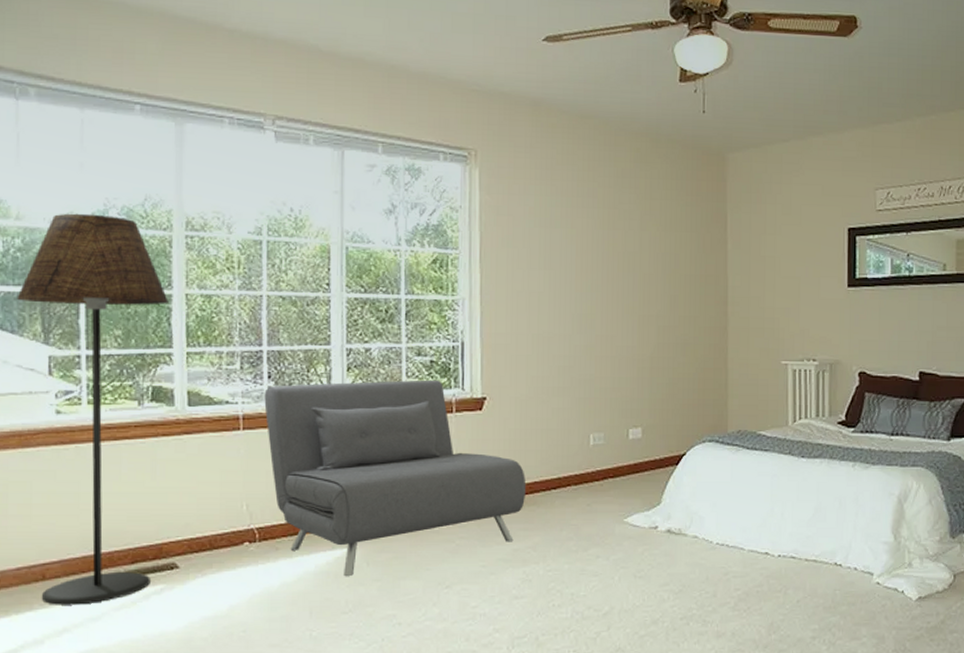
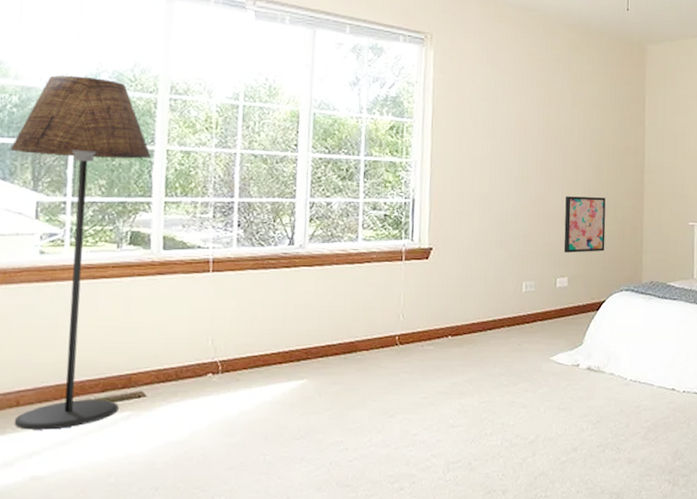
sofa: present [264,379,527,577] -> none [233,231,465,406]
wall art: none [636,334,684,399] -> present [563,196,606,253]

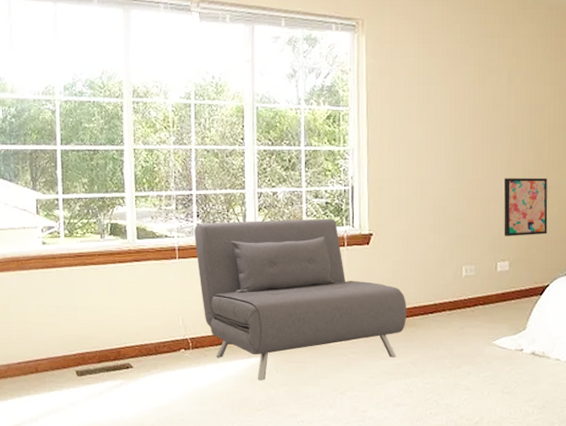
floor lamp: present [10,75,151,430] -> none [13,86,121,393]
sofa: none [233,231,465,406] -> present [194,218,407,381]

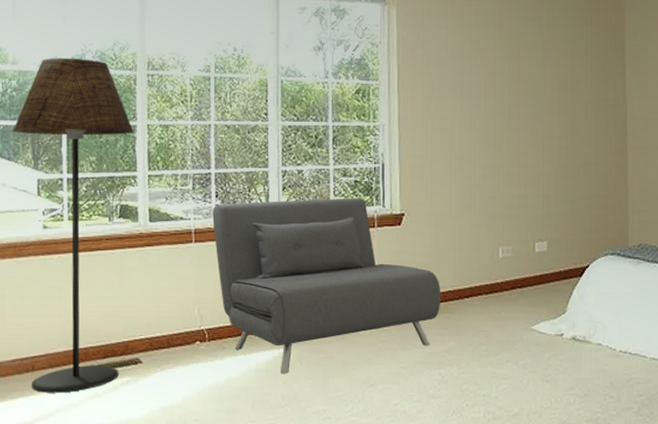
floor lamp: none [13,86,121,393] -> present [13,58,133,393]
wall art: present [503,178,548,236] -> none [540,155,586,215]

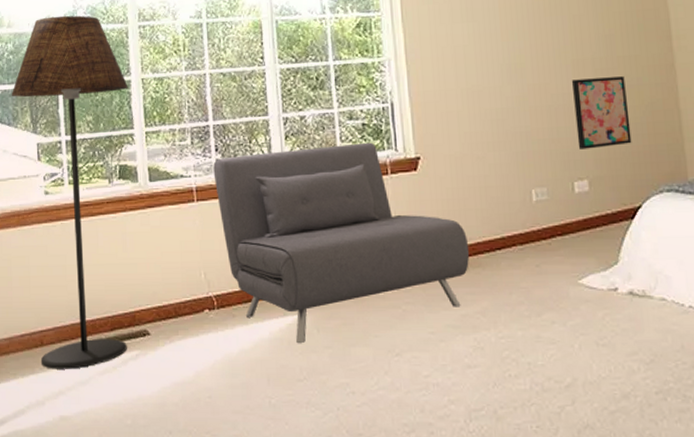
wall art: none [540,155,586,215] -> present [571,76,632,149]

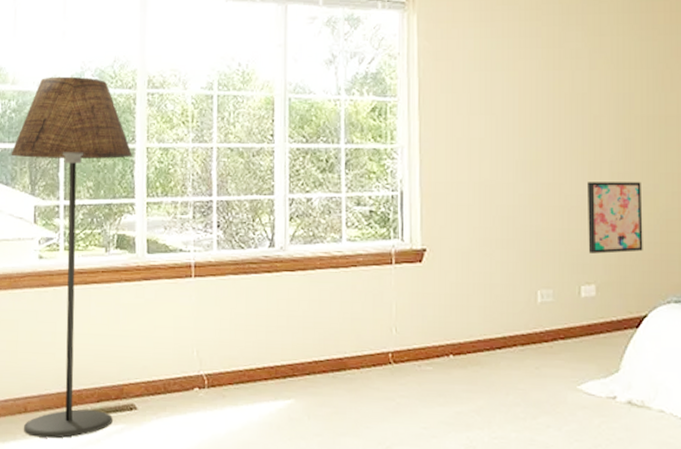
sofa: present [213,142,470,344] -> none [213,230,469,430]

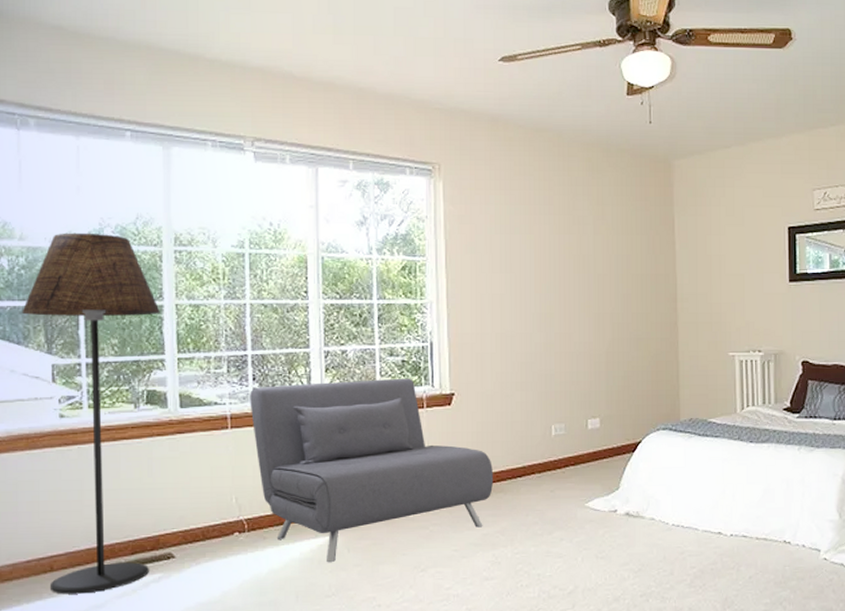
sofa: none [213,230,469,430] -> present [250,378,494,563]
wall art: present [586,182,643,254] -> none [592,331,638,392]

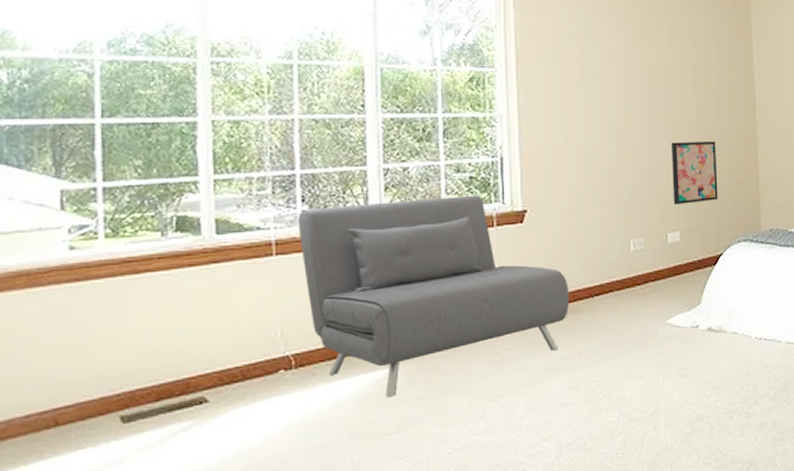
floor lamp: present [22,233,160,594] -> none [24,42,193,452]
wall art: none [592,331,638,392] -> present [670,141,718,204]

